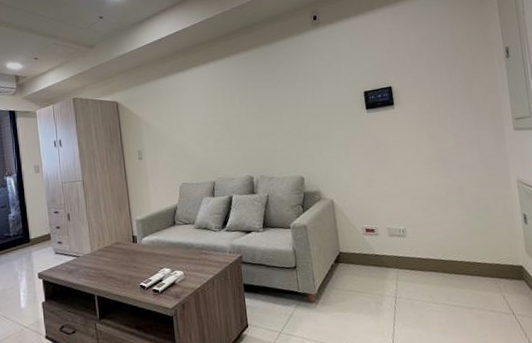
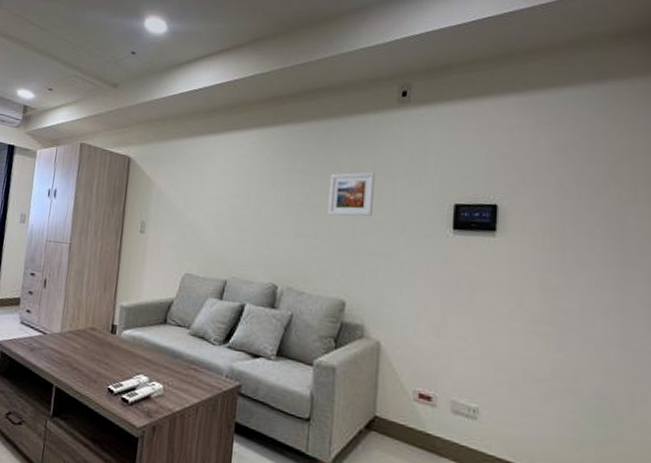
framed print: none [275,79,310,117] -> present [327,172,376,217]

